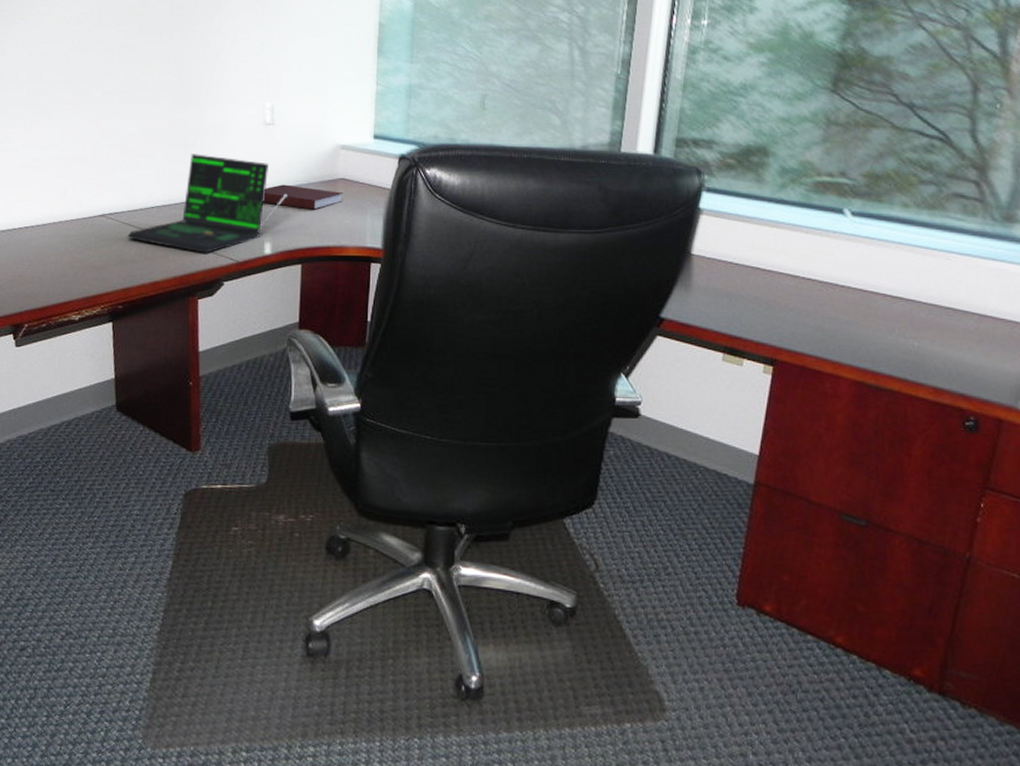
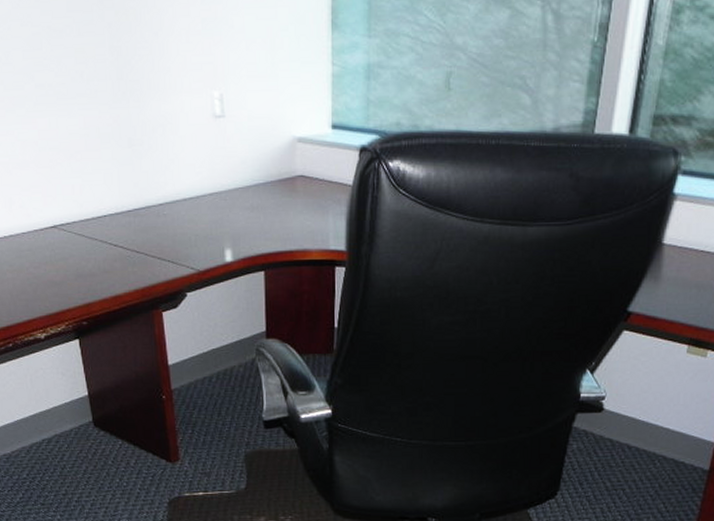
laptop: present [126,154,287,254] -> none [82,154,244,264]
notebook: present [263,184,343,210] -> none [219,184,303,212]

